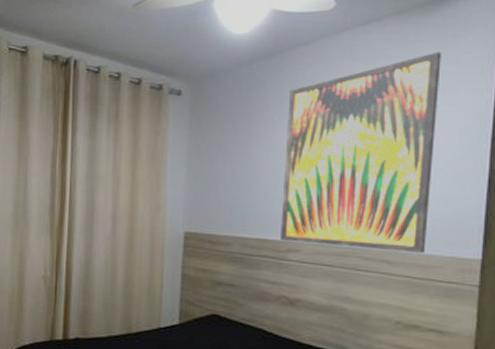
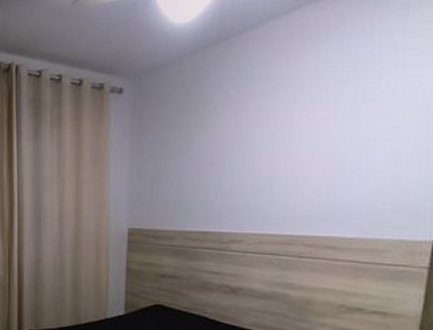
wall art: present [280,51,441,254] -> none [223,23,402,238]

